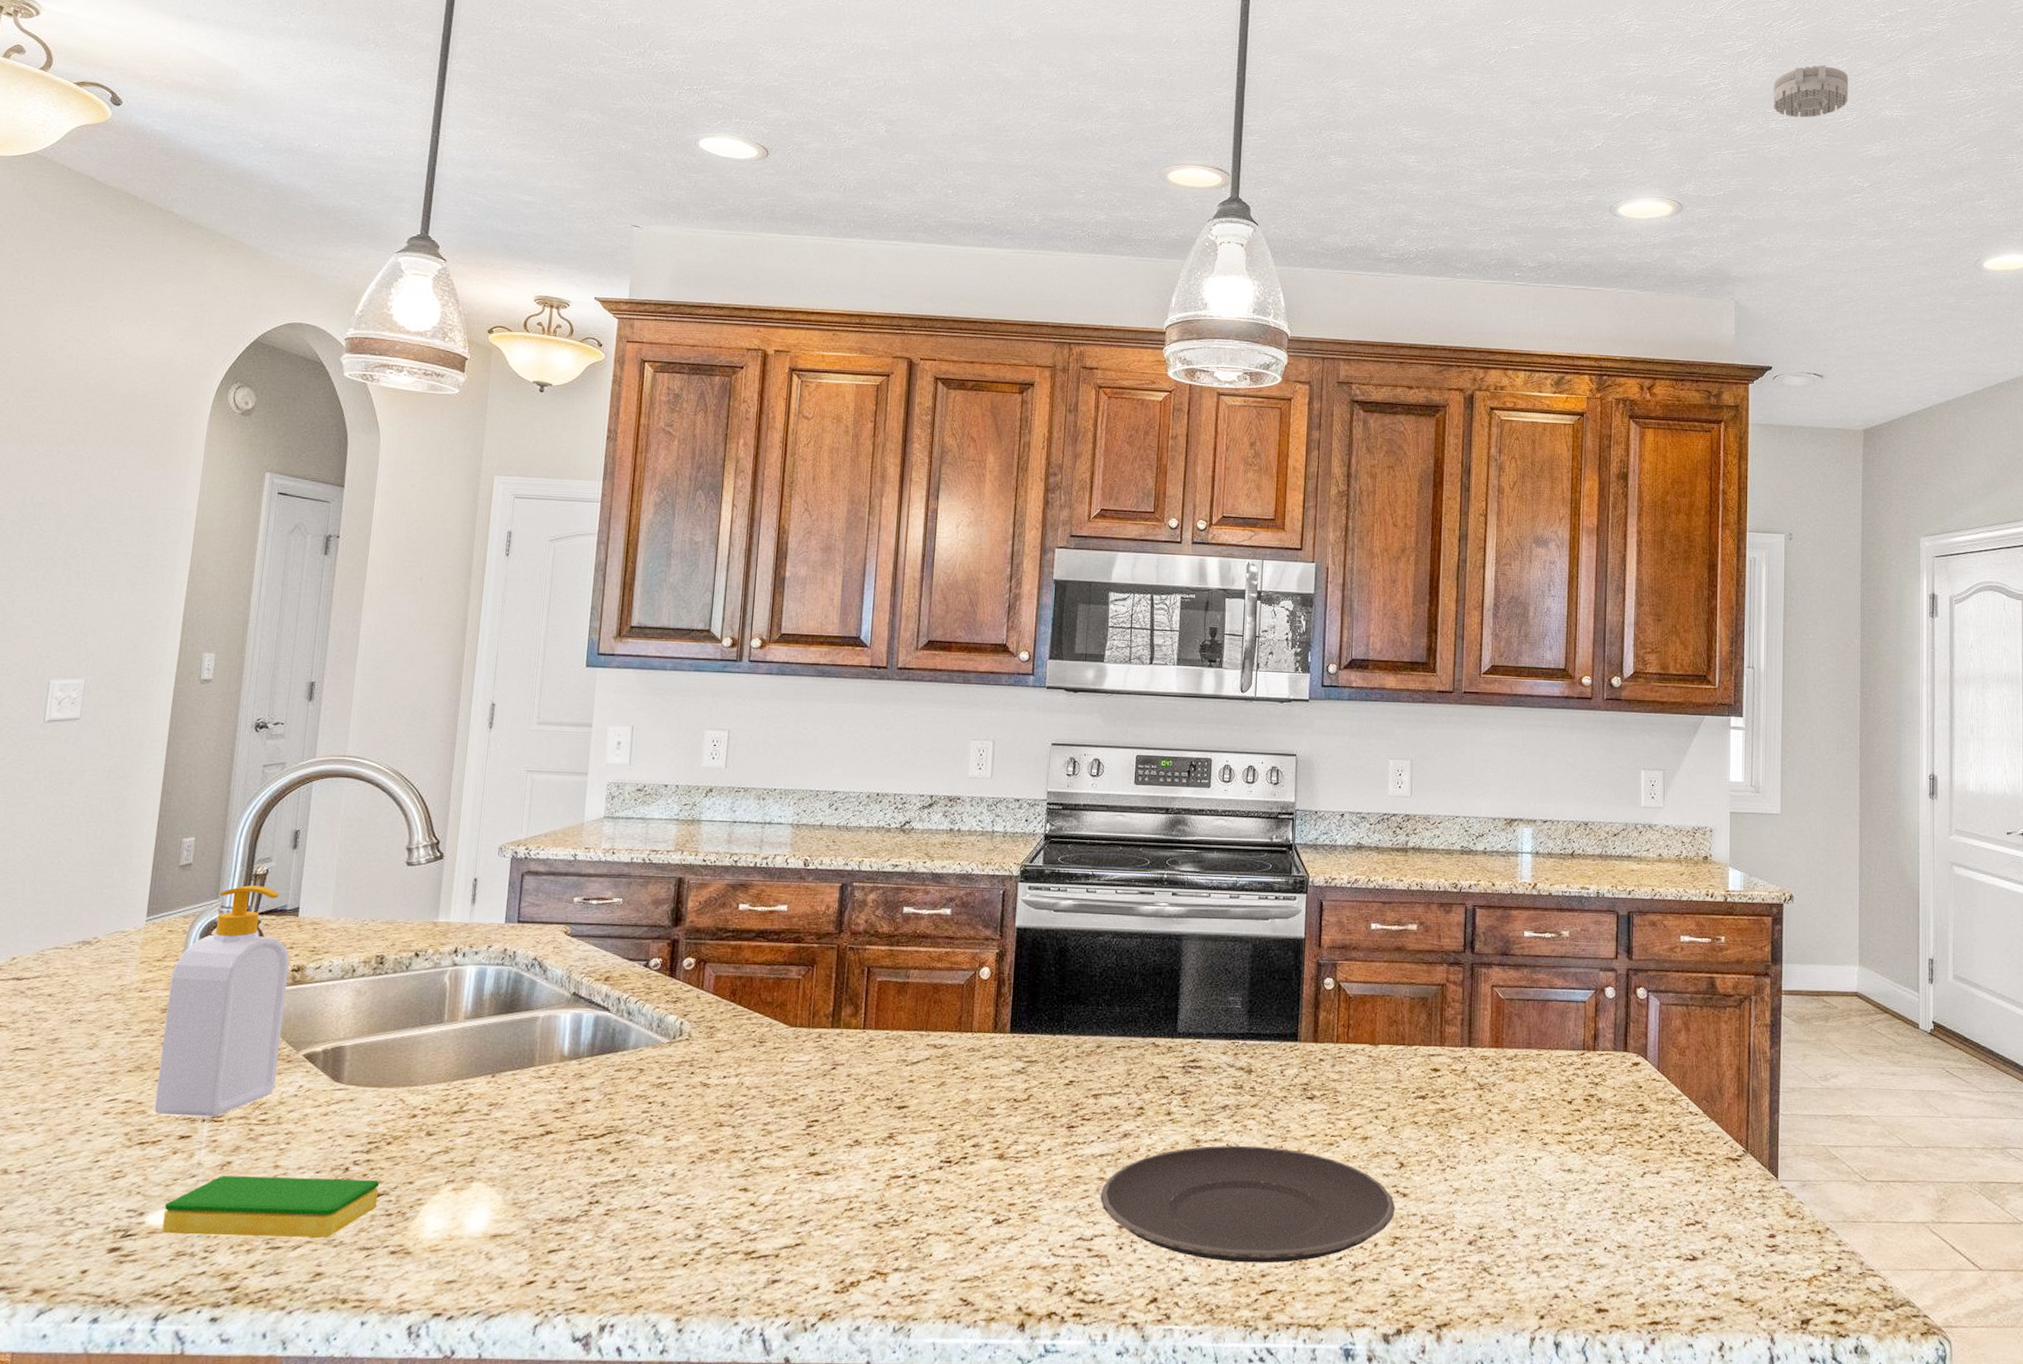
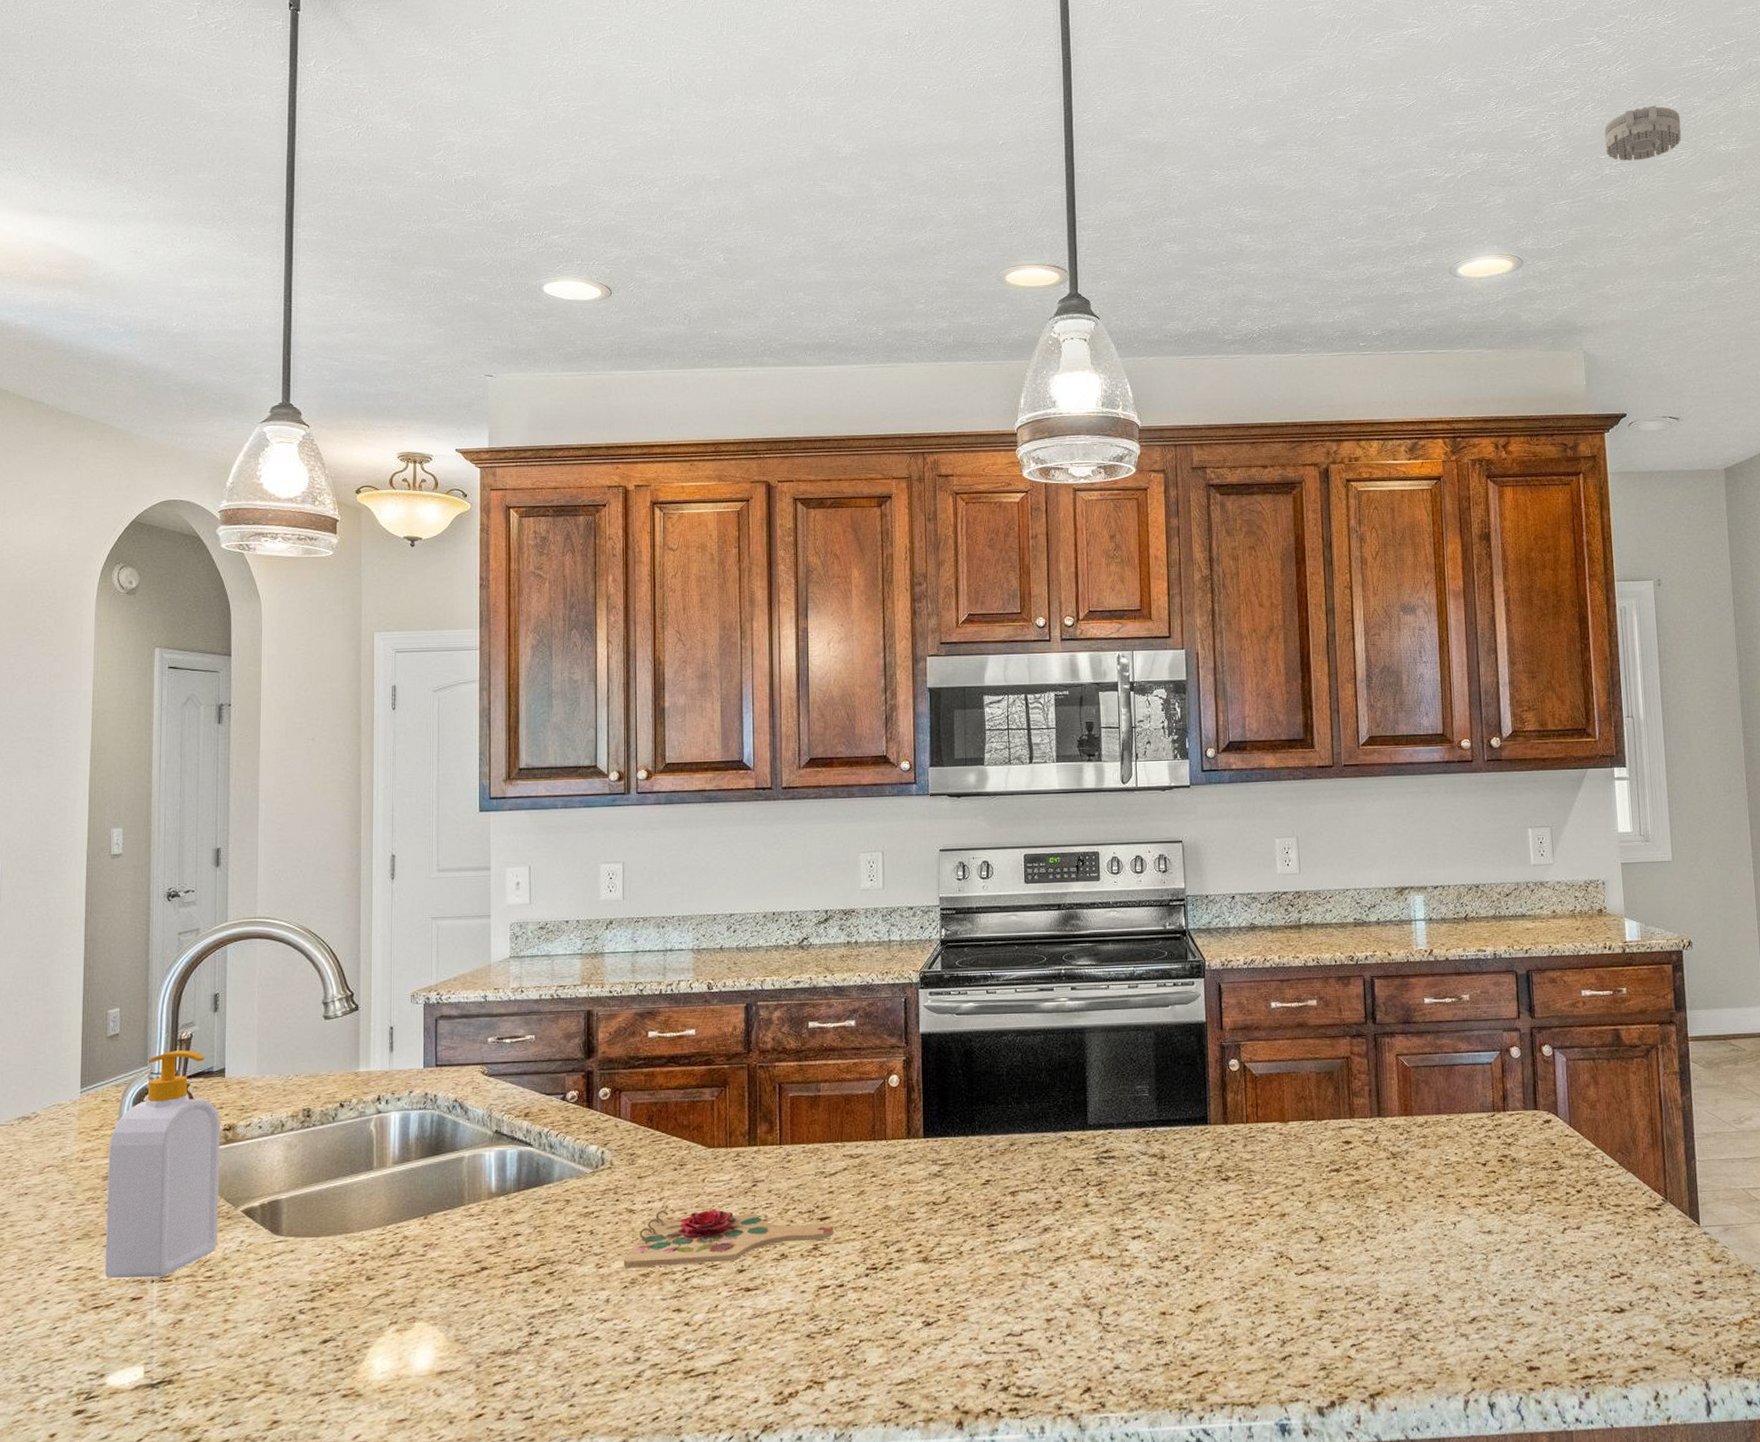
dish sponge: present [161,1176,380,1238] -> none [122,1327,326,1393]
cutting board: none [693,1086,911,1144] -> present [624,1210,834,1269]
plate: present [1100,1145,1396,1263] -> none [1026,1231,1319,1347]

